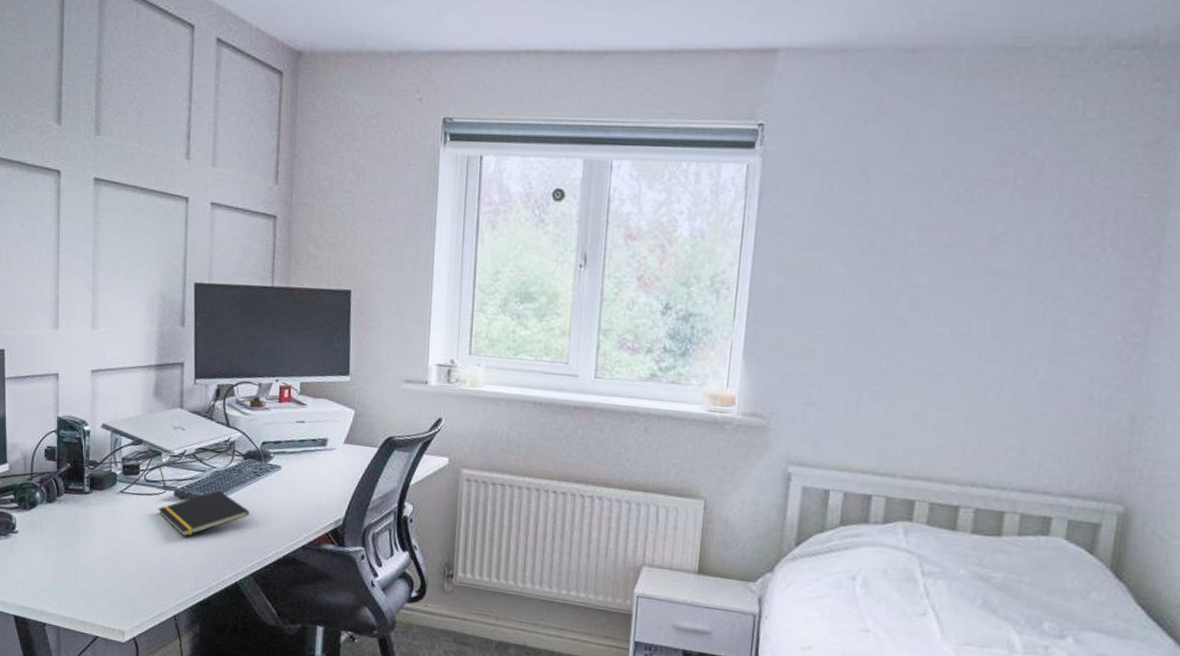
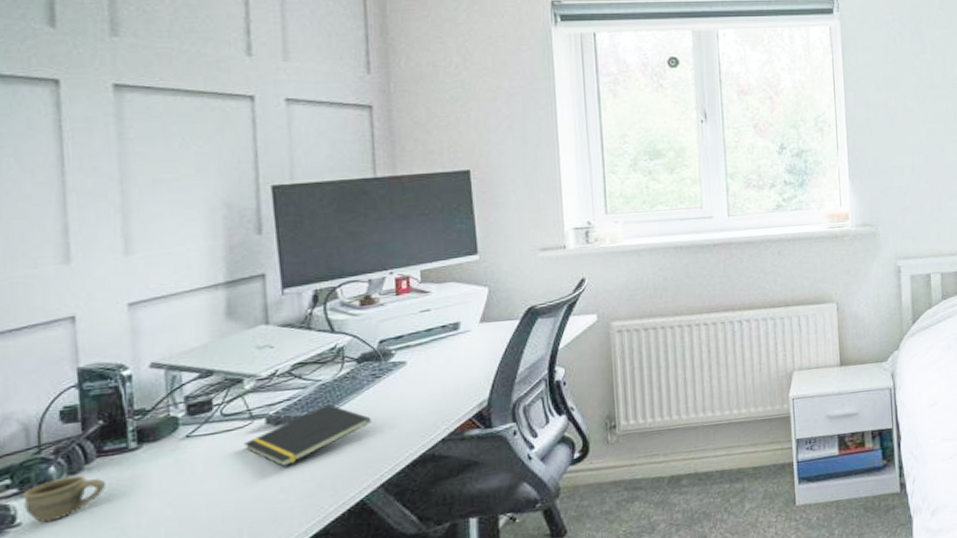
cup: none [20,503,69,536] -> present [23,475,107,523]

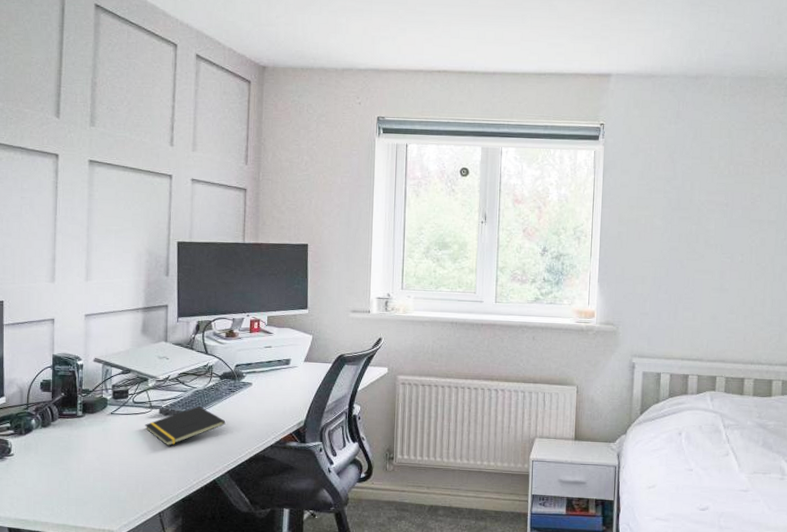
cup: present [23,475,107,523] -> none [16,428,63,457]

